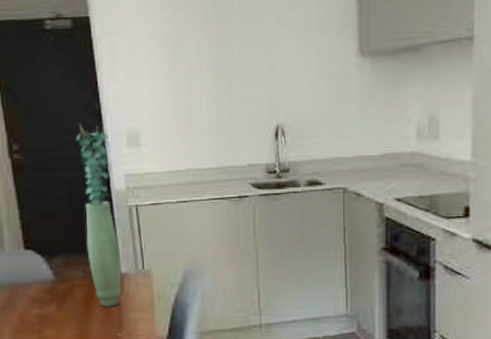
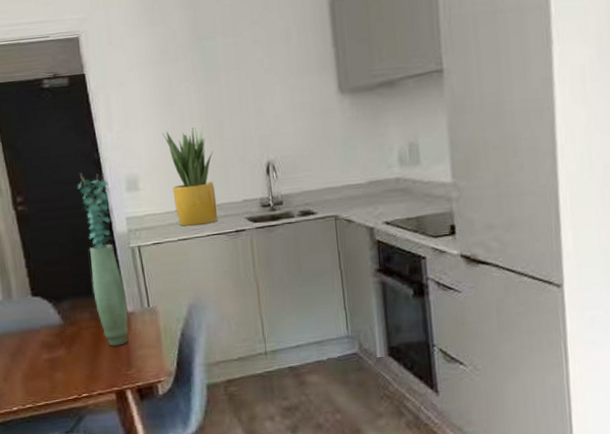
planter: none [168,82,221,189] -> present [162,126,218,227]

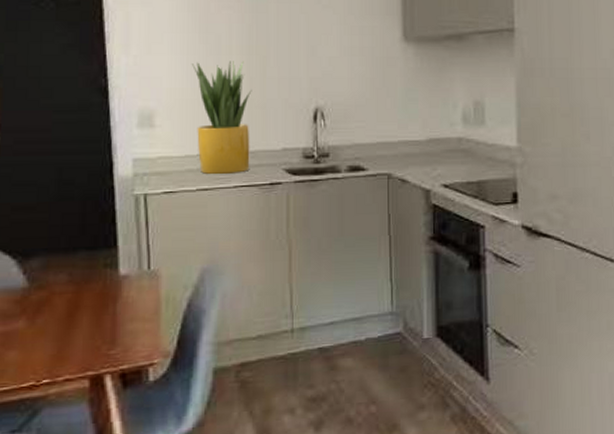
vase: present [78,173,129,347] -> none [74,100,121,319]

